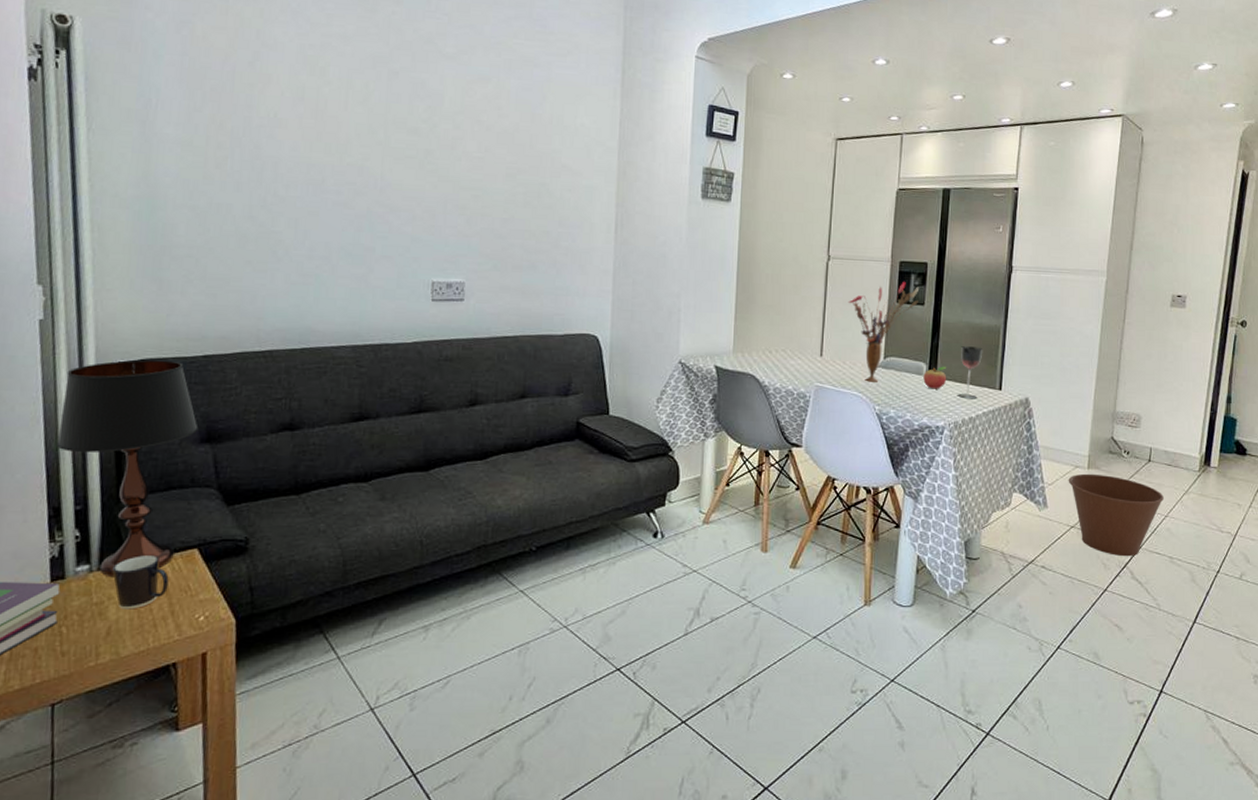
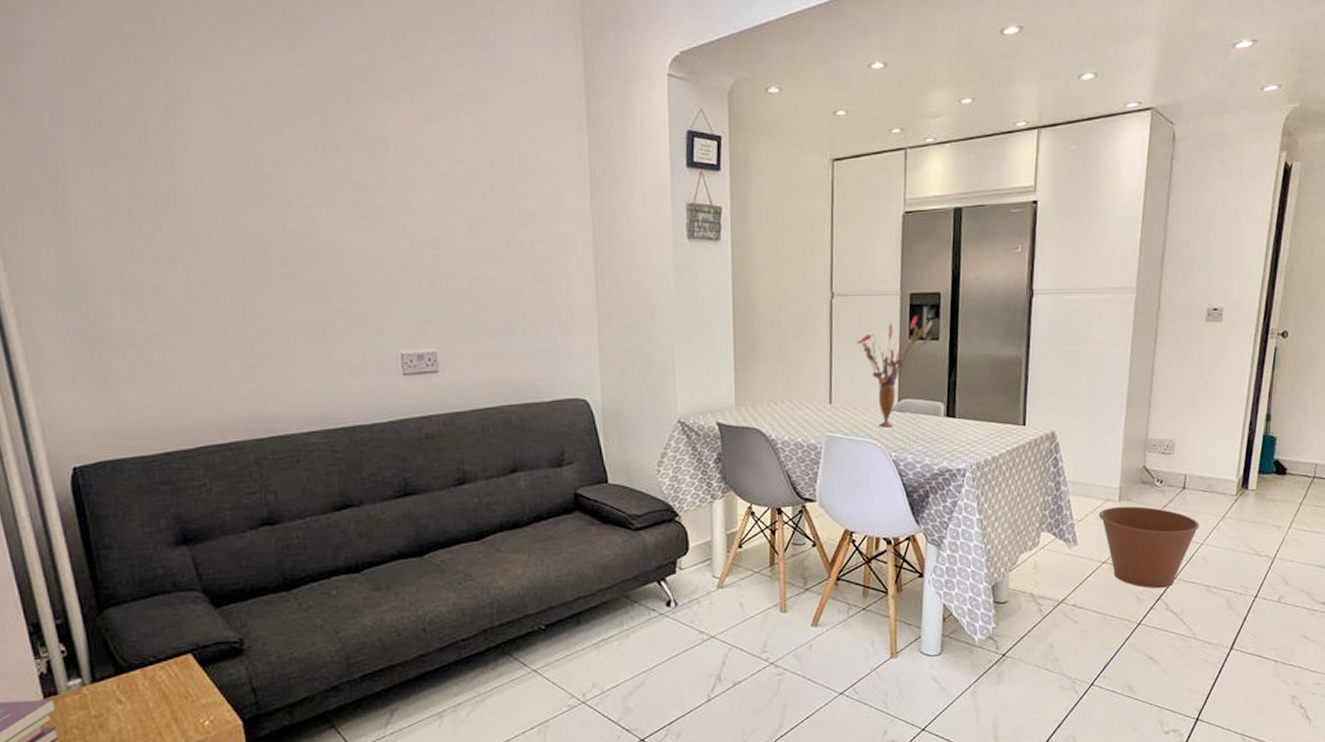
table lamp: present [56,359,199,578] -> none [20,460,172,690]
mug: present [112,554,169,610] -> none [105,663,167,720]
fruit: present [923,366,947,389] -> none [941,404,967,430]
wineglass: present [958,346,983,398] -> none [979,381,1005,437]

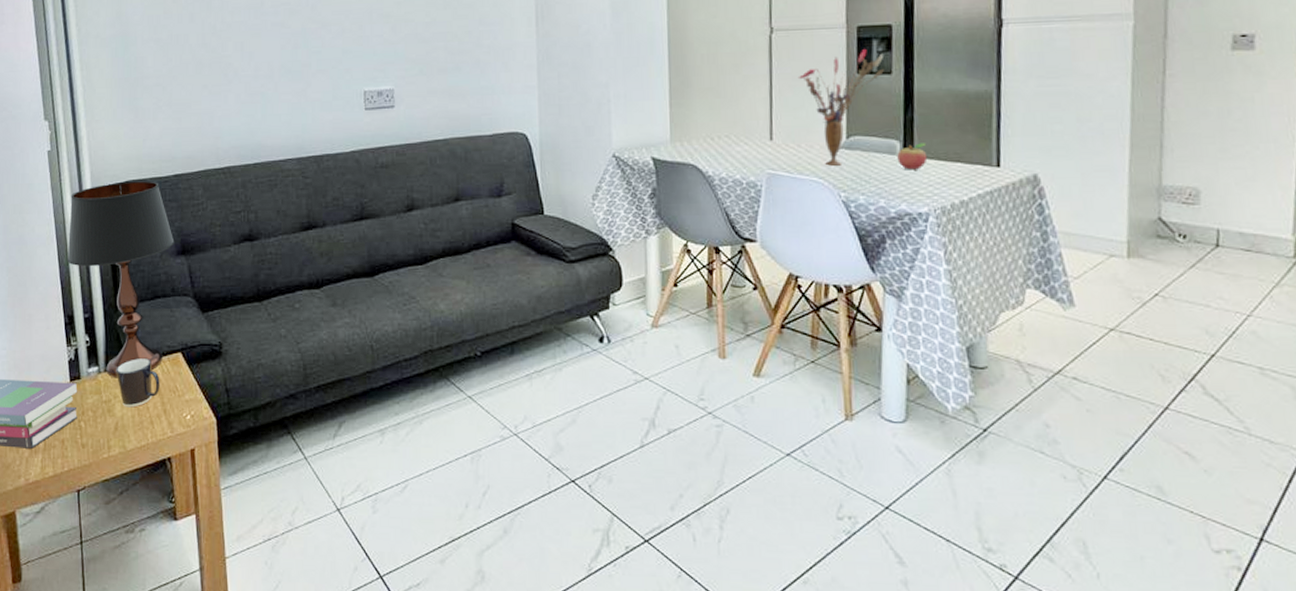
table lamp: none [20,460,172,690] -> present [67,181,175,379]
mug: none [105,663,167,720] -> present [116,357,160,408]
fruit: none [941,404,967,430] -> present [897,143,928,170]
basket: present [1098,506,1199,589] -> none [1100,263,1243,367]

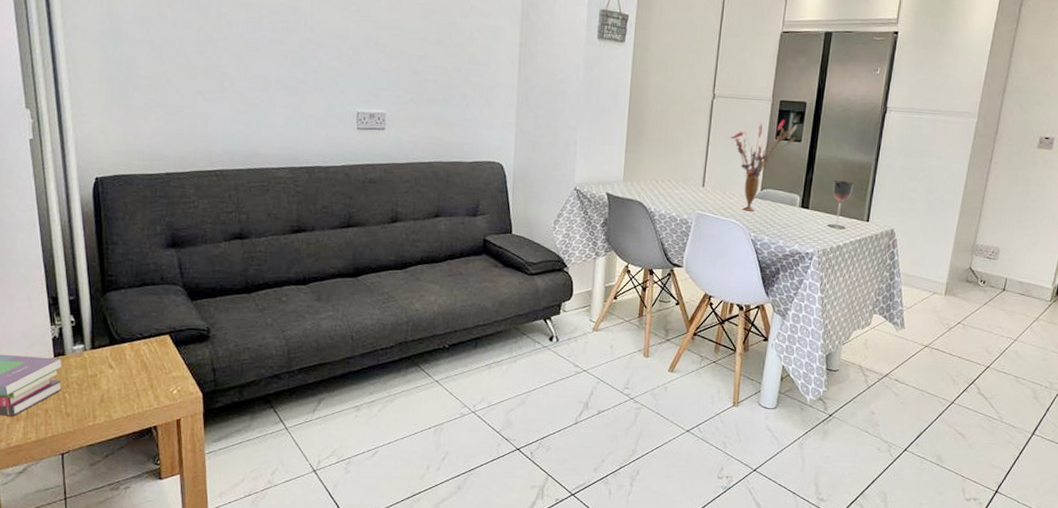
table lamp: present [67,181,175,379] -> none [51,175,165,356]
mug: present [116,357,160,408] -> none [102,338,147,382]
fruit: present [897,143,928,170] -> none [796,198,819,219]
wineglass: none [943,117,972,178] -> present [828,180,854,229]

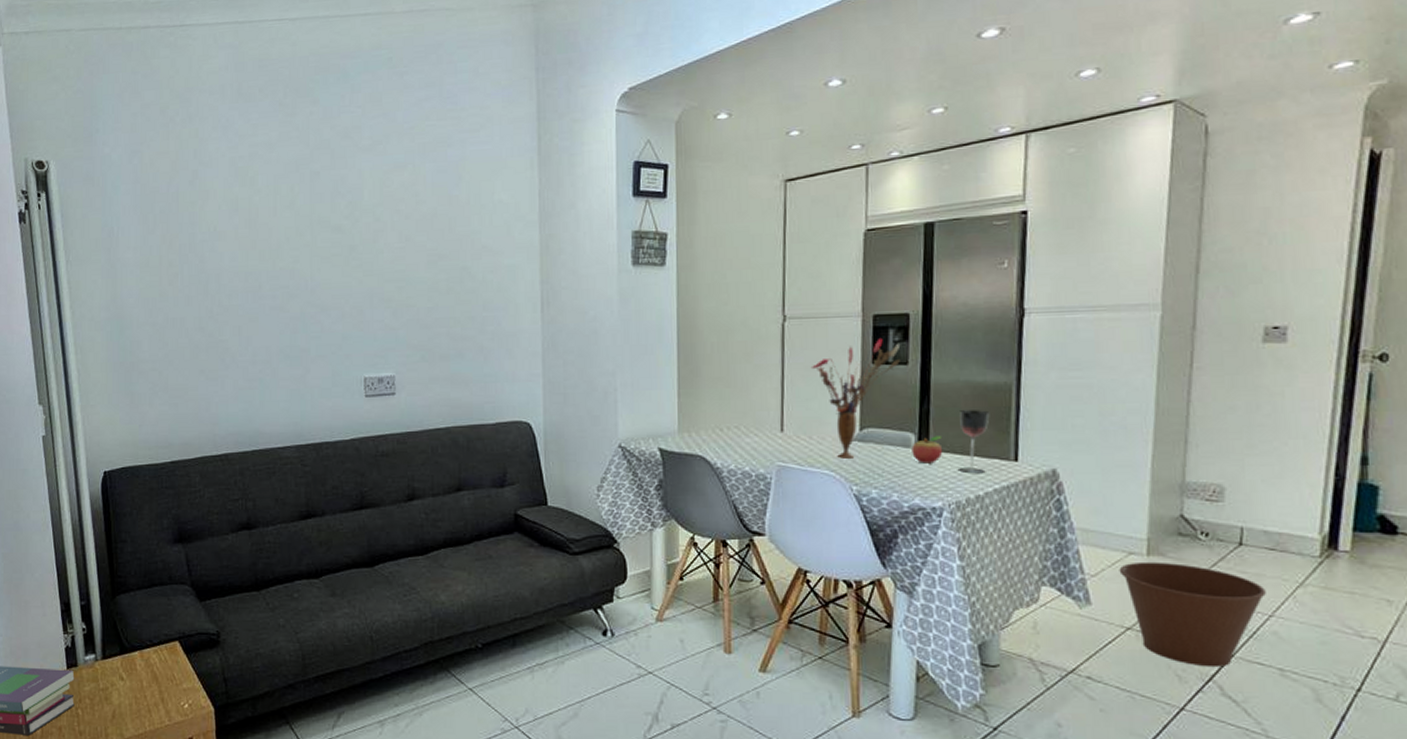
fruit: none [796,198,819,219] -> present [911,436,943,464]
basket: none [925,299,1015,375] -> present [1119,561,1266,668]

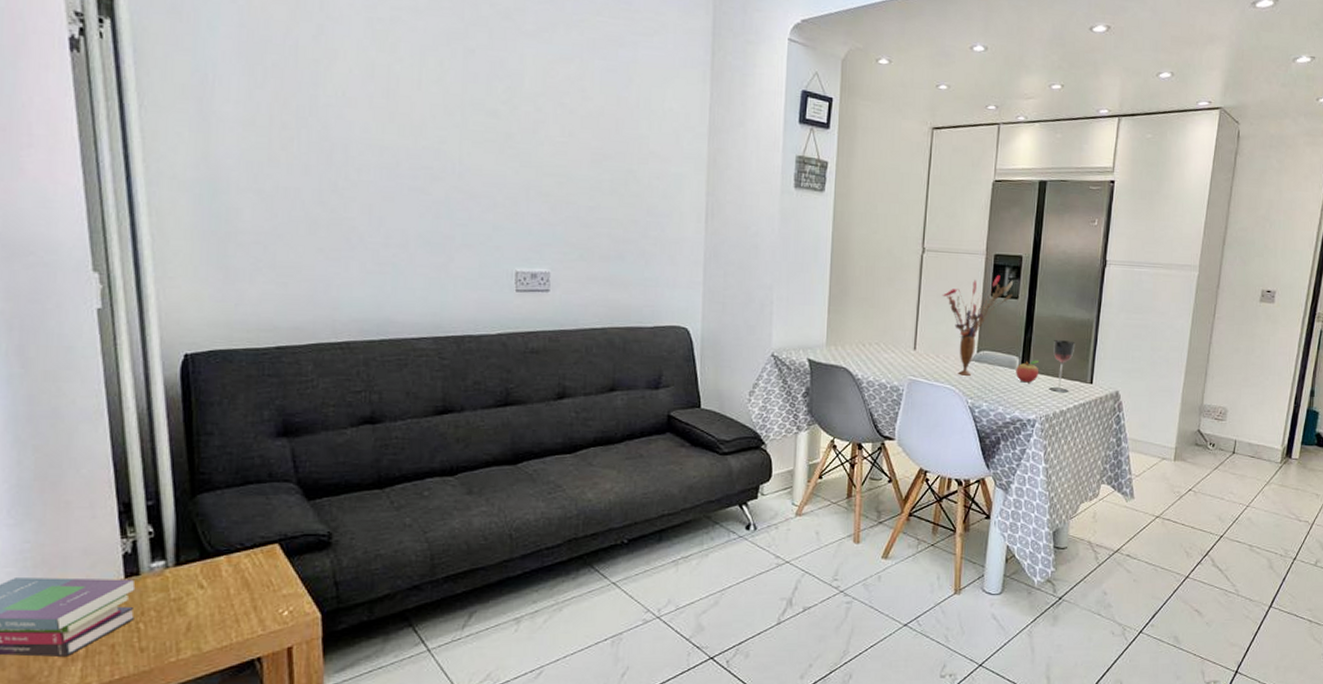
basket: present [1119,561,1266,668] -> none [1155,465,1246,545]

